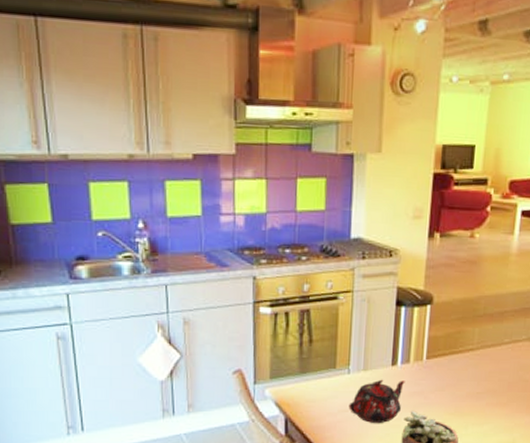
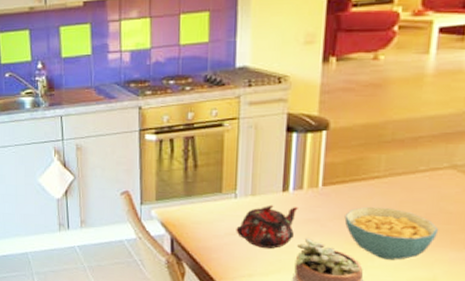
cereal bowl: none [444,377,518,427] -> present [344,206,439,261]

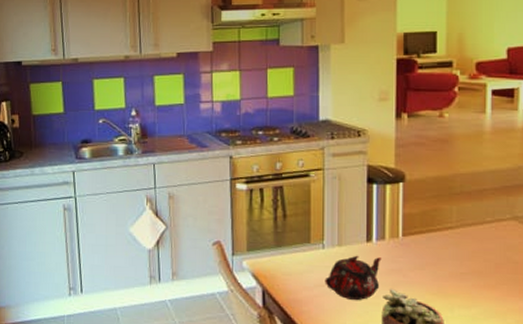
cereal bowl: present [344,206,439,261] -> none [424,256,508,311]

